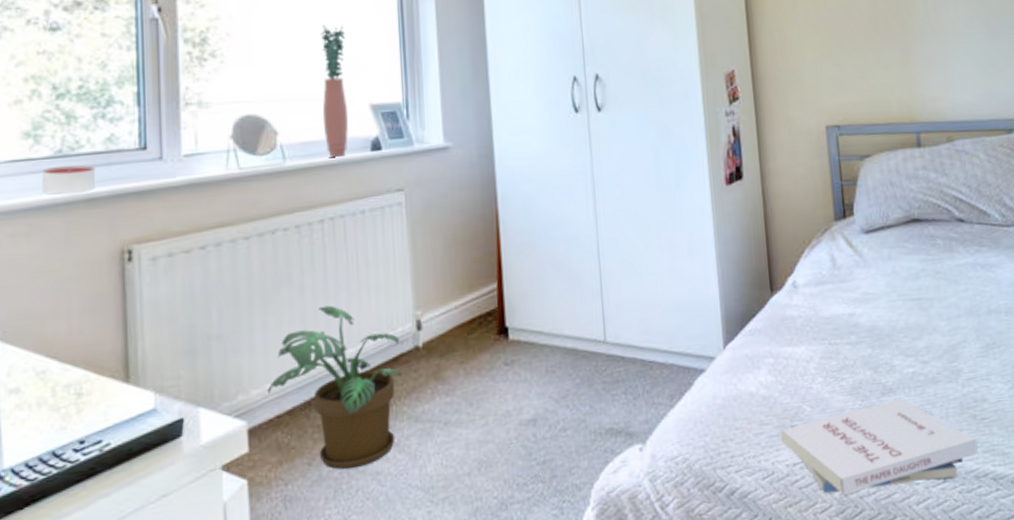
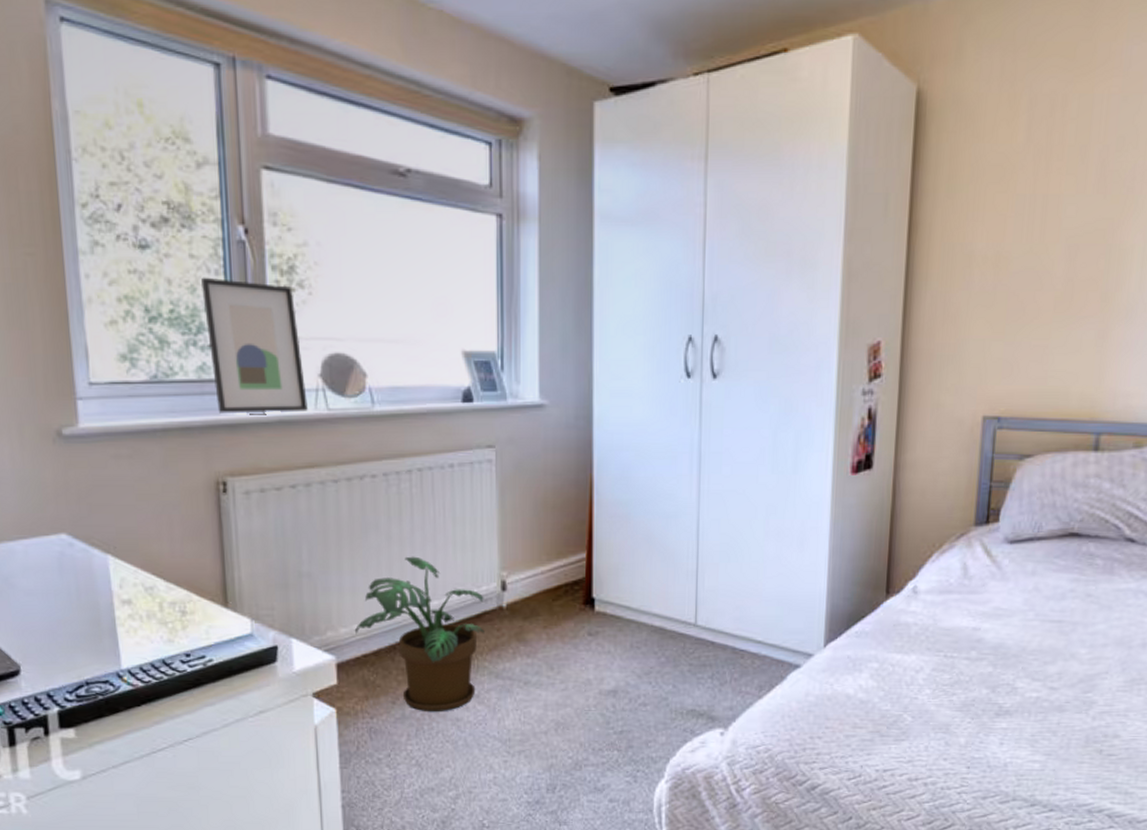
candle: present [42,165,96,196] -> none [139,391,190,422]
picture frame: none [113,53,219,182] -> present [201,277,308,415]
vase: present [320,24,349,158] -> none [412,259,440,407]
books: present [780,397,978,495] -> none [873,721,1098,807]

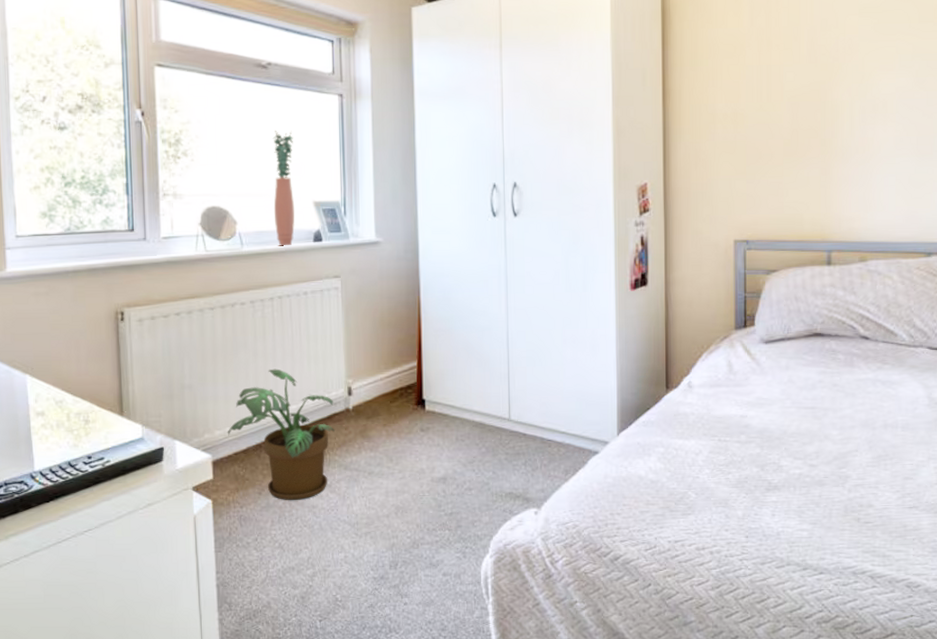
picture frame: present [201,277,308,415] -> none [107,150,190,257]
vase: none [412,259,440,407] -> present [272,130,295,246]

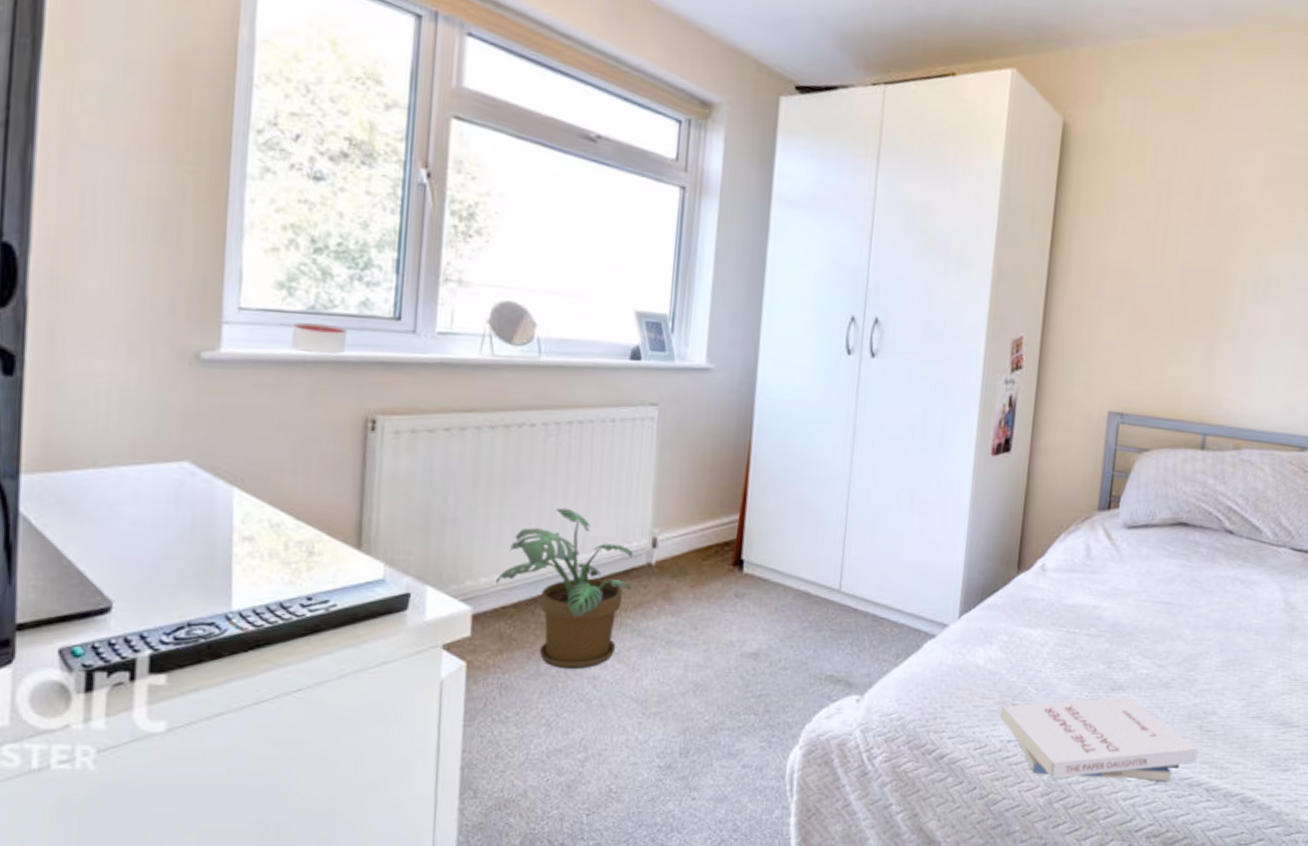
candle: none [56,241,96,265] -> present [291,322,348,355]
vase: present [272,130,295,246] -> none [584,219,619,362]
books: none [664,495,858,573] -> present [999,696,1198,781]

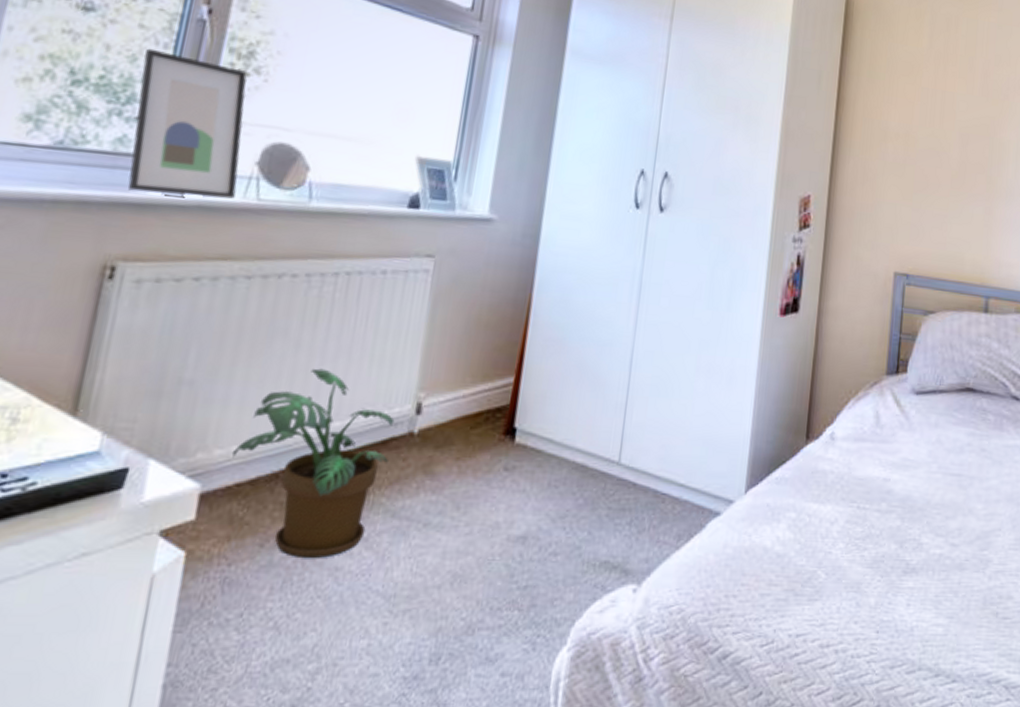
candle: present [291,322,348,355] -> none [29,158,97,194]
picture frame: none [373,214,473,356] -> present [127,48,248,199]
books: present [999,696,1198,781] -> none [787,580,995,679]

